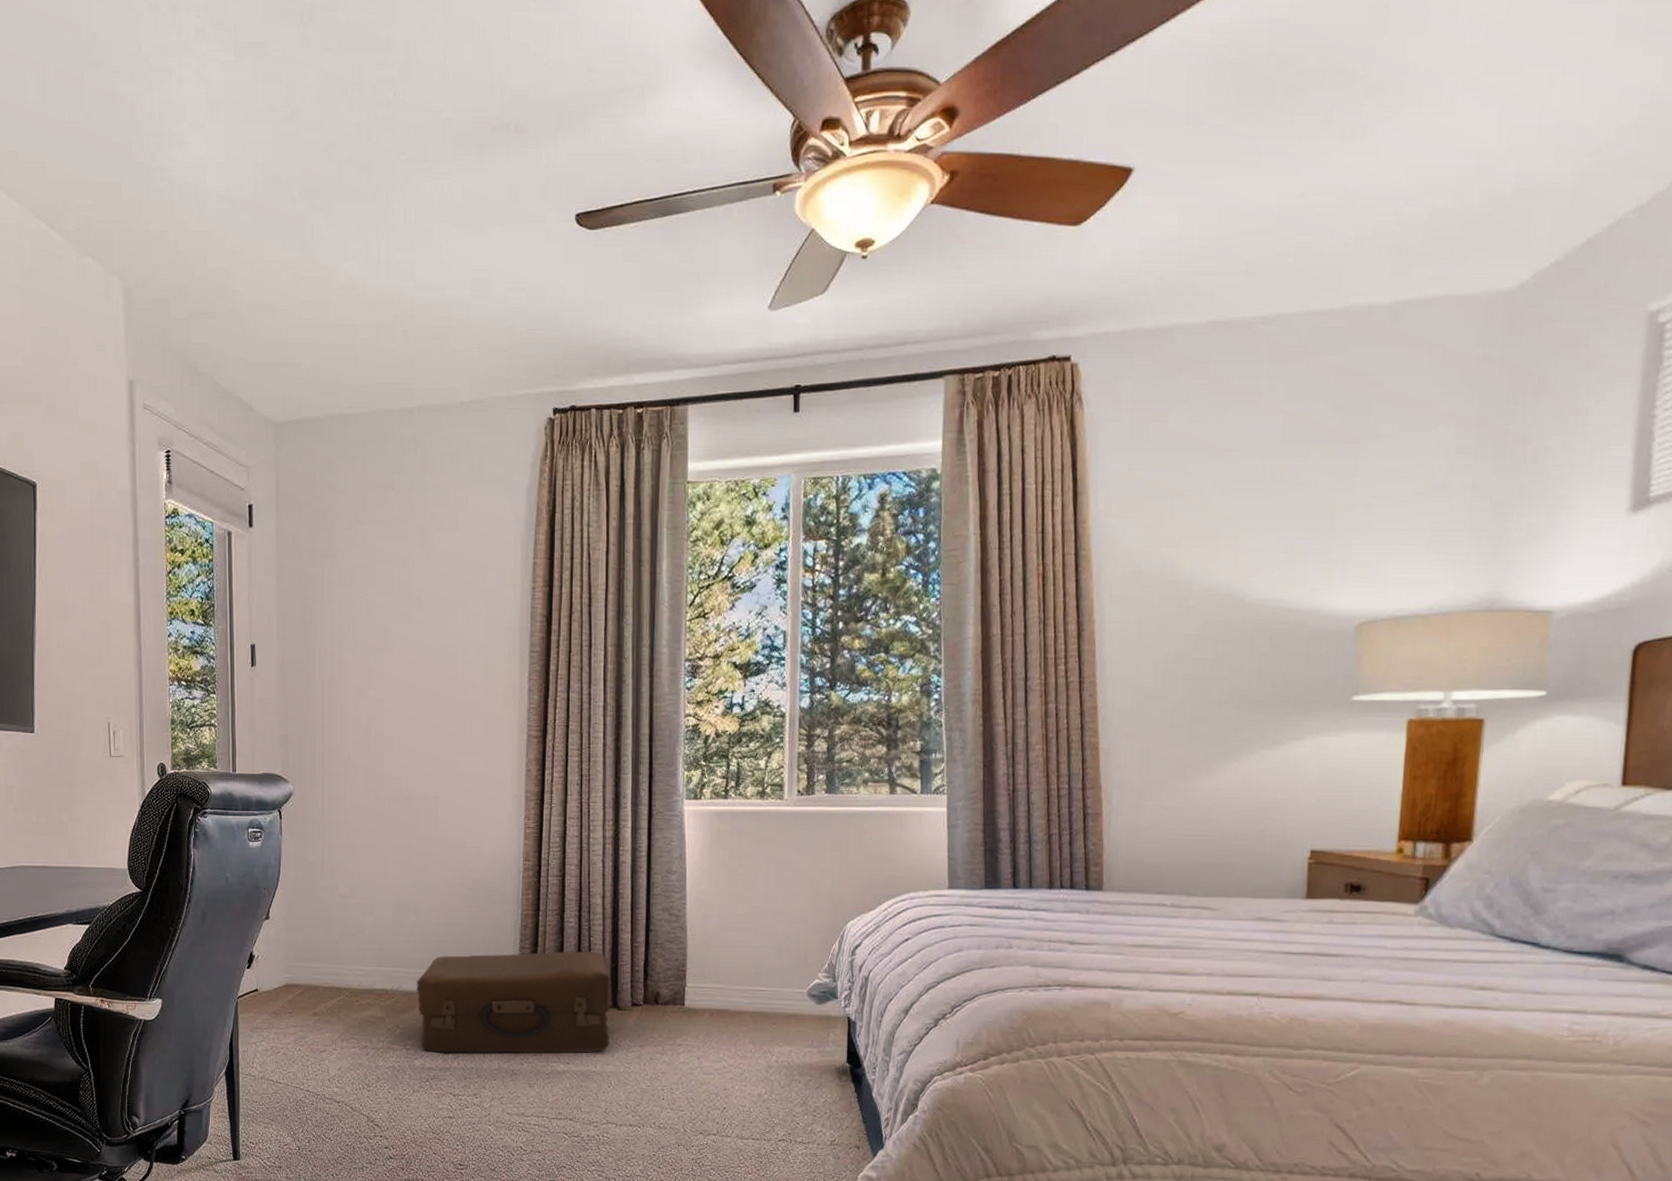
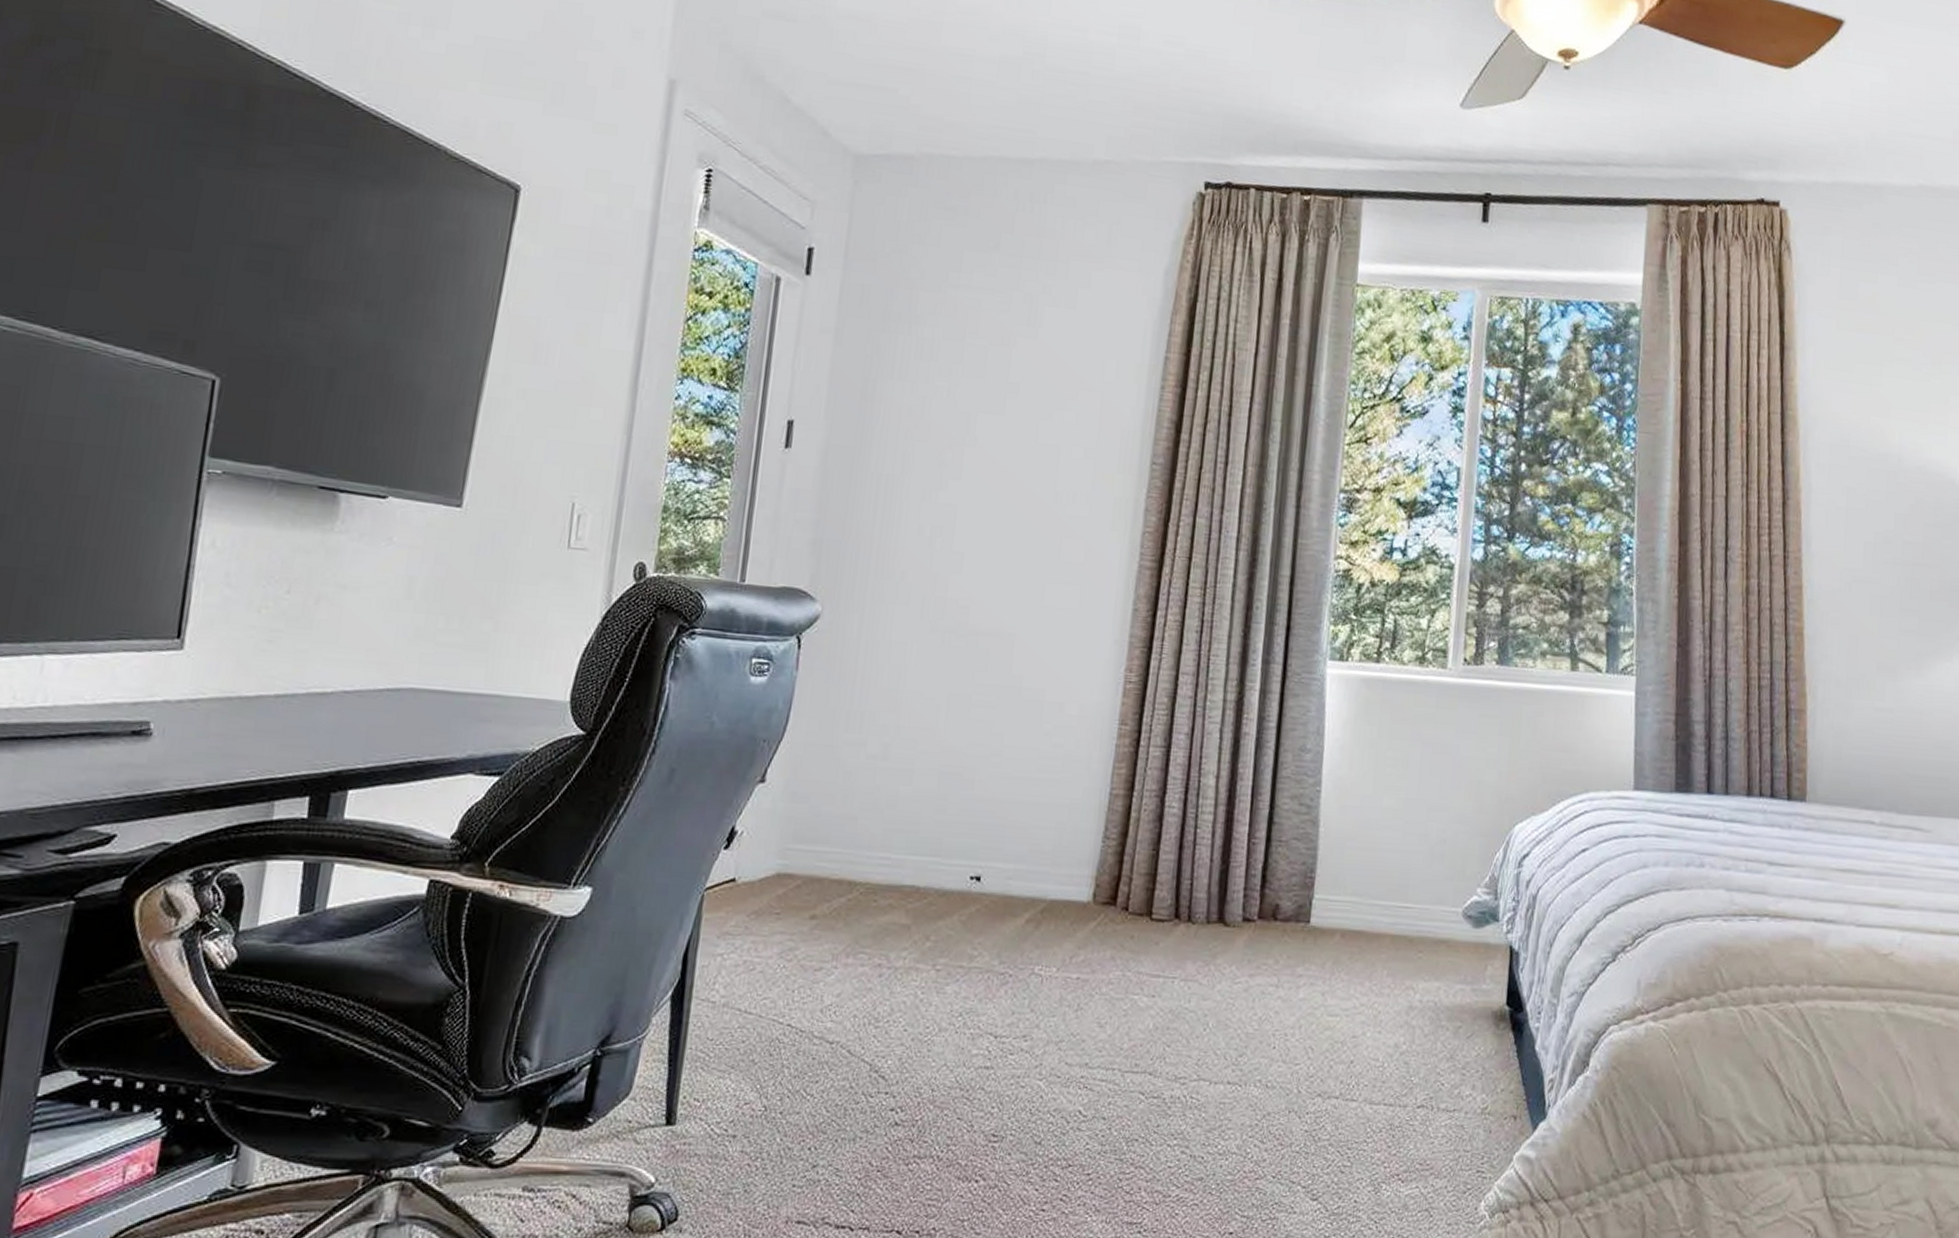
suitcase: present [417,951,611,1055] -> none [956,844,1219,984]

